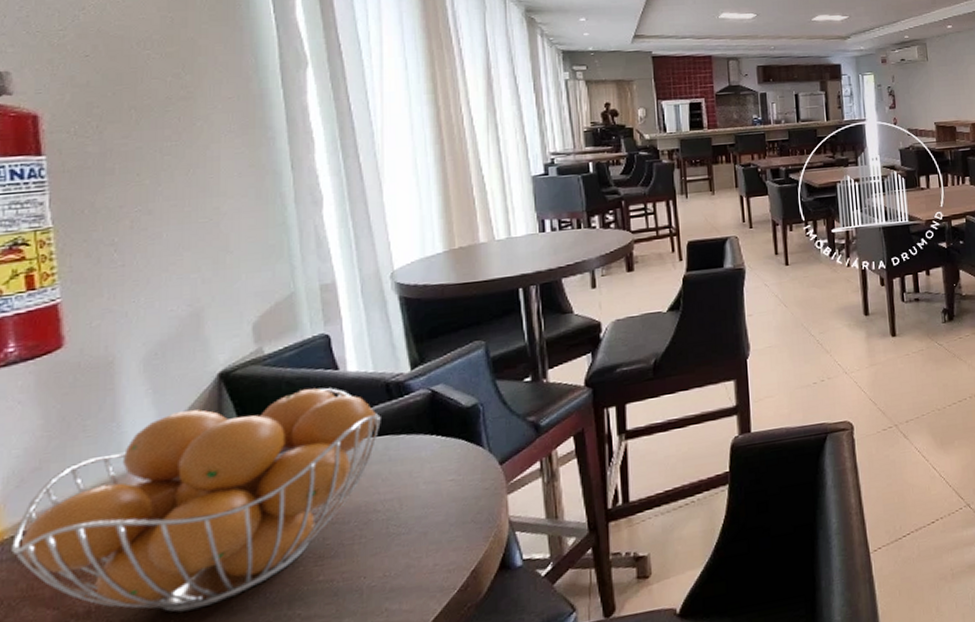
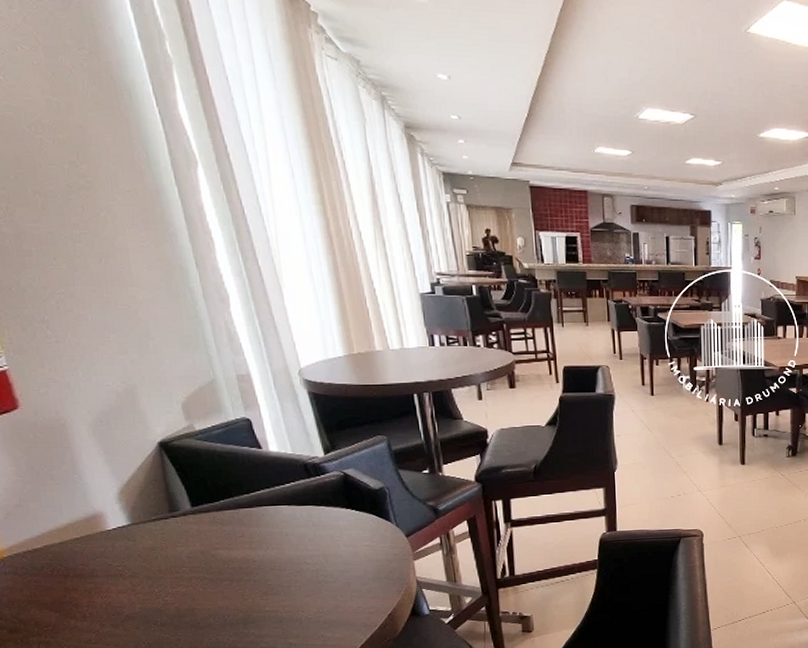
fruit basket: present [11,387,381,612] -> none [10,461,303,623]

